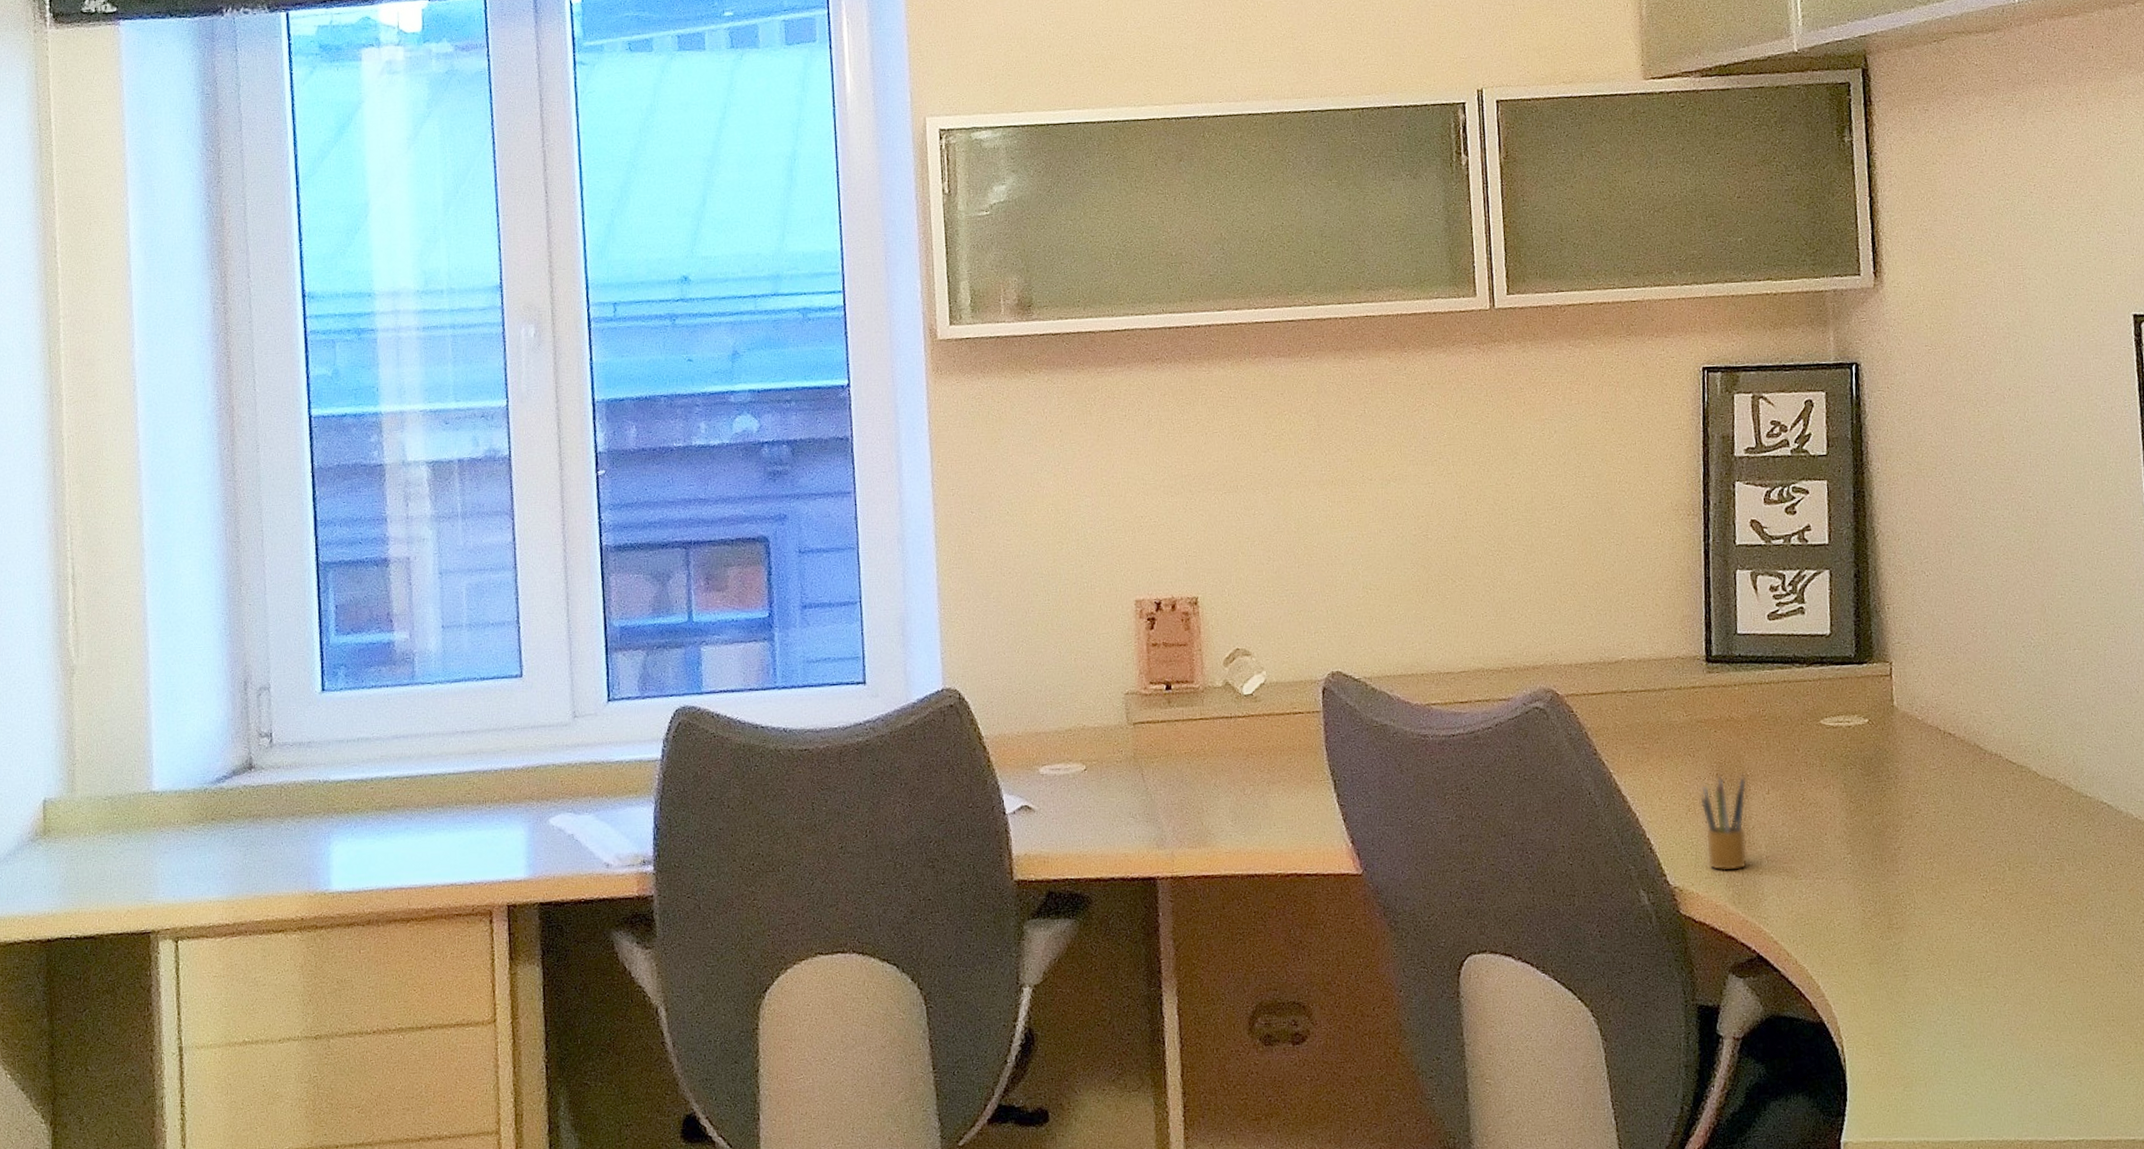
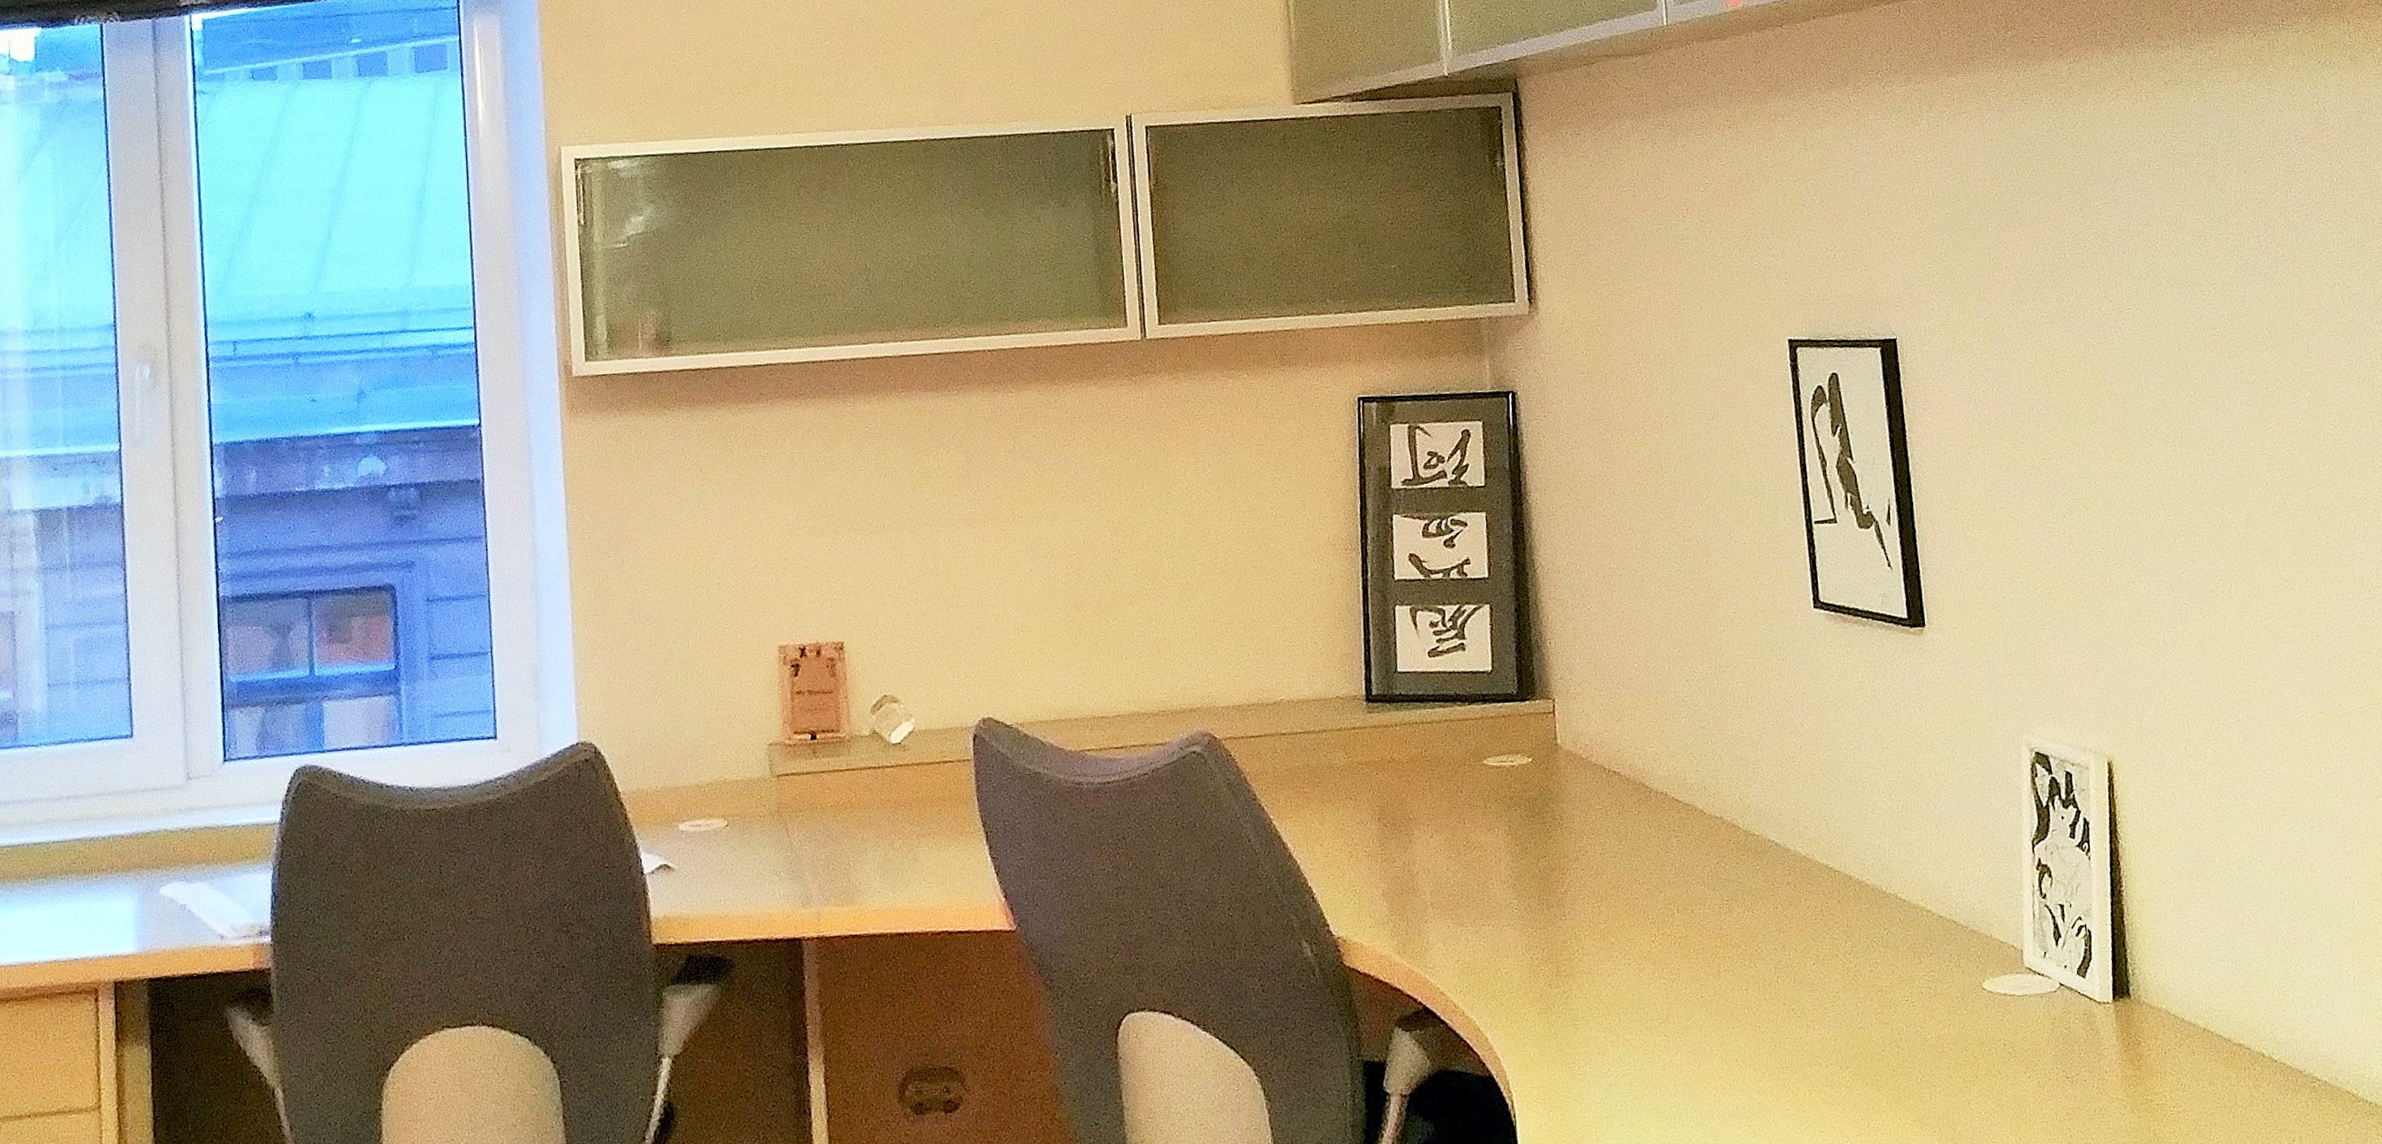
pencil box: present [1699,773,1748,872] -> none [1361,817,1412,920]

